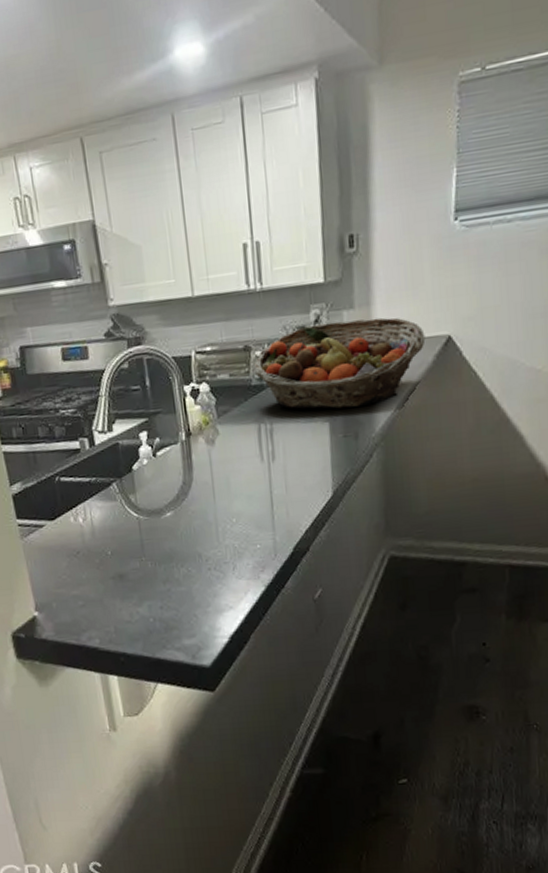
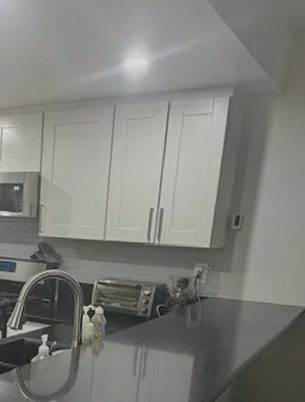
fruit basket: present [253,317,426,409] -> none [141,278,286,350]

